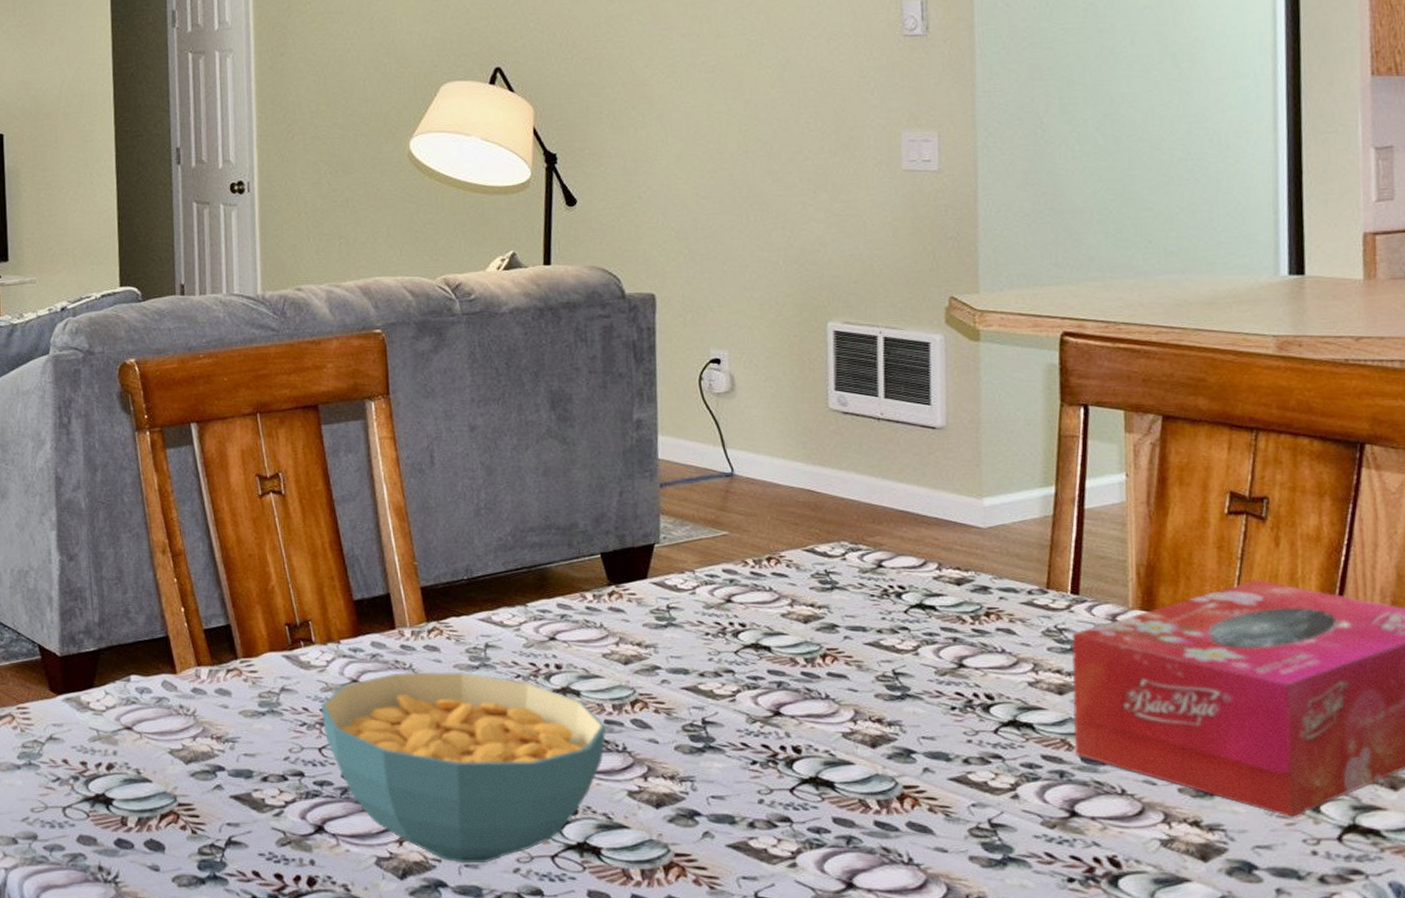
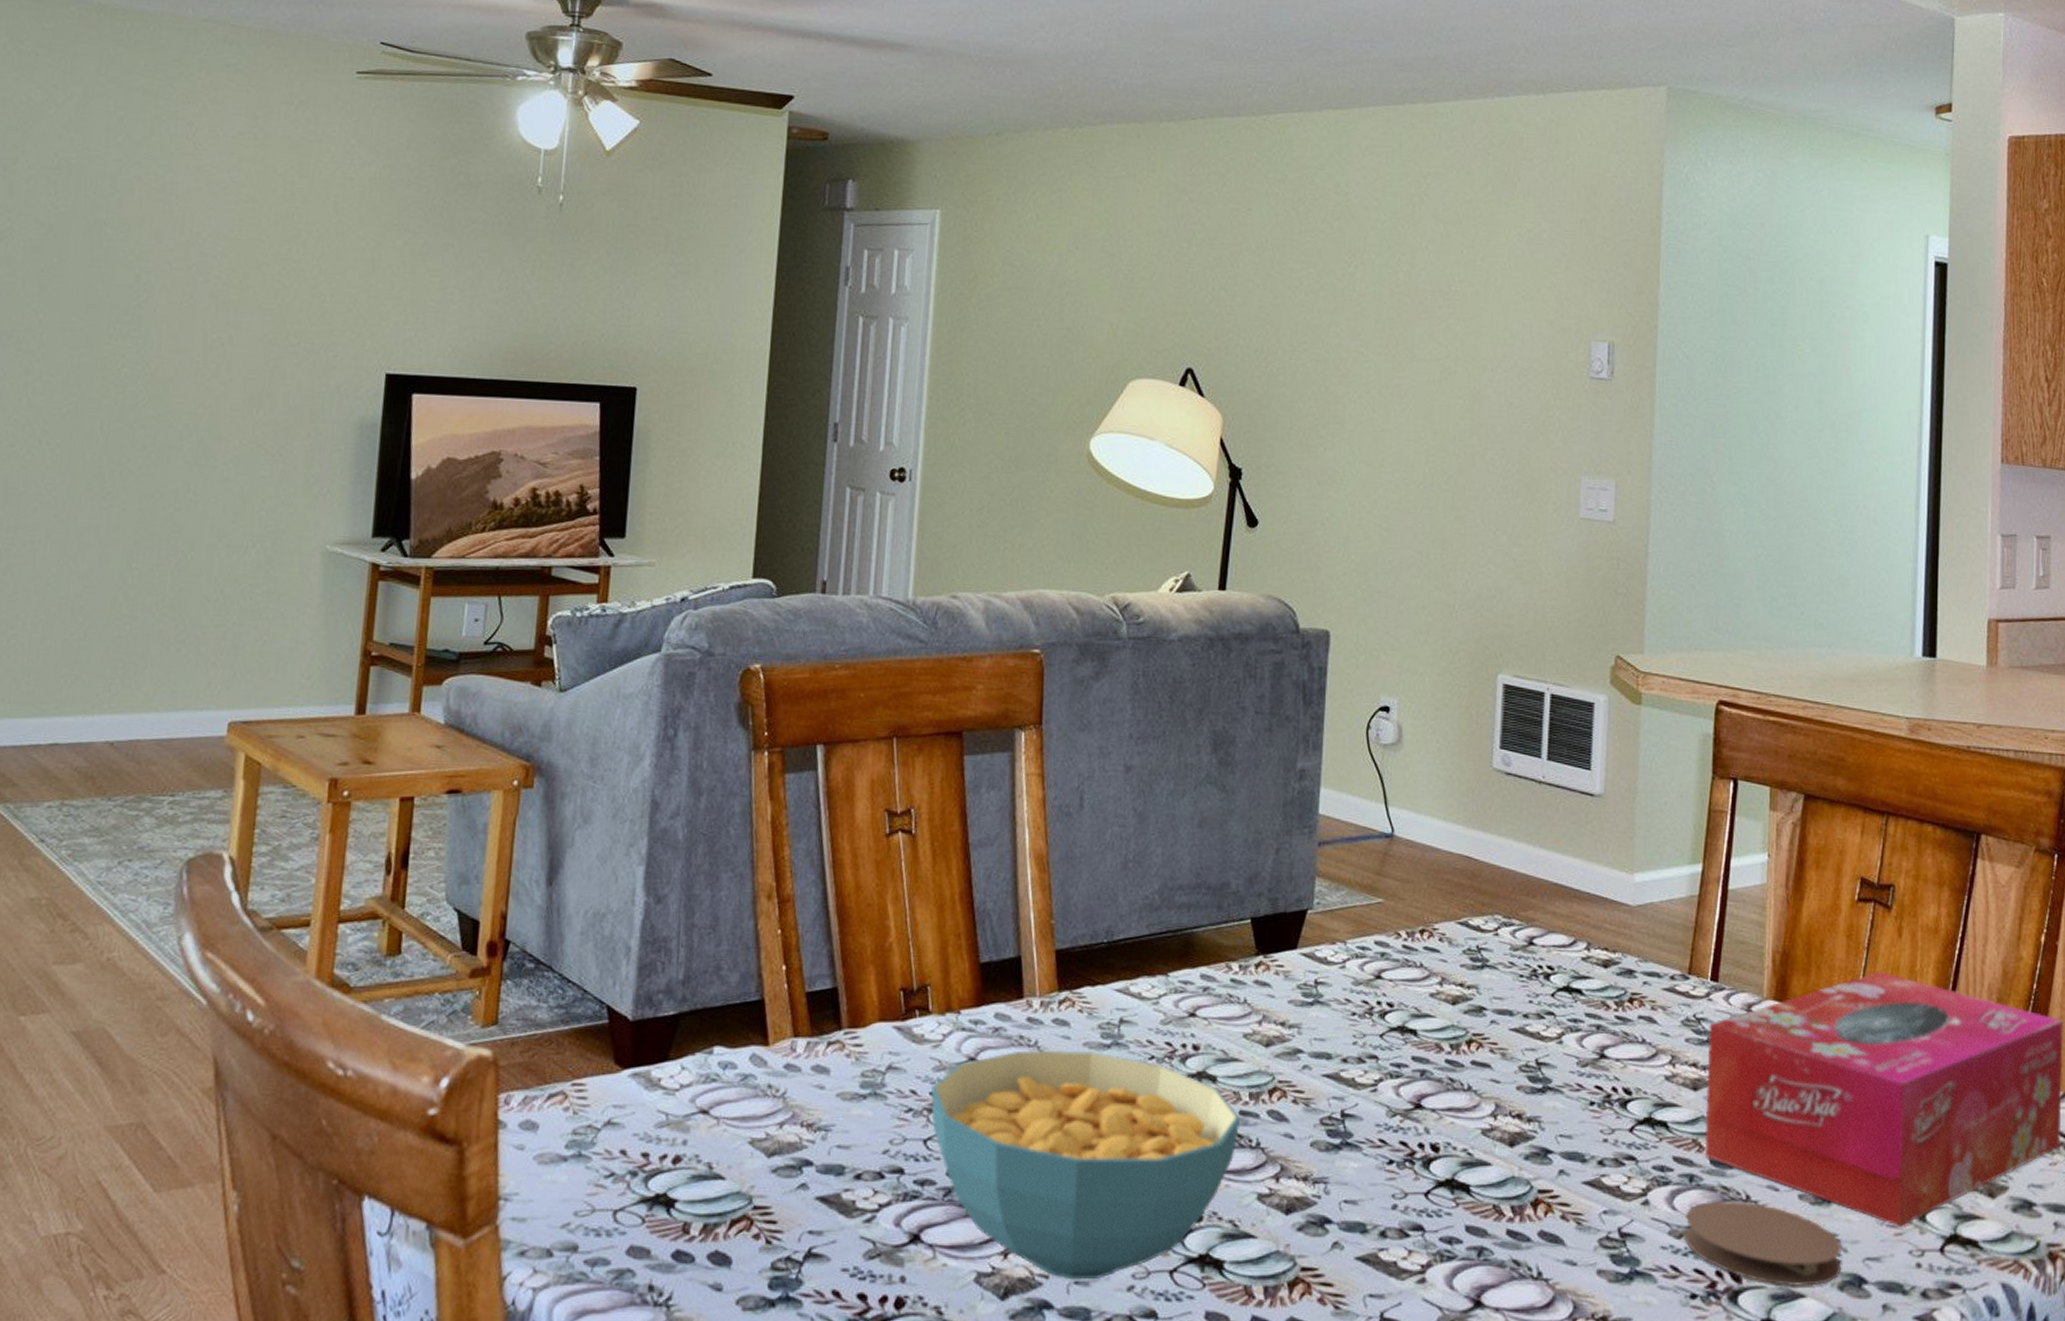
coaster: none [1058,794,1229,872] -> present [1684,1201,1842,1287]

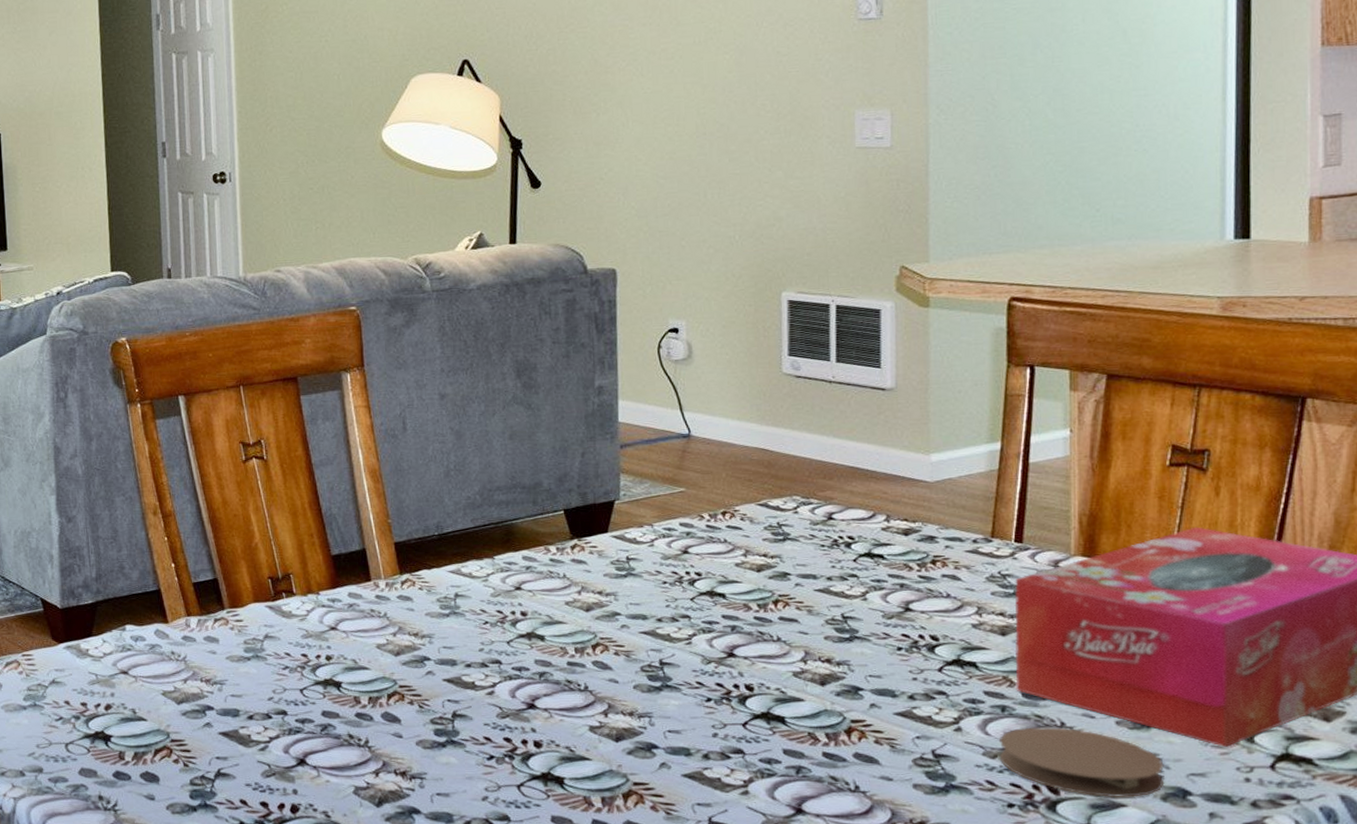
cereal bowl: present [930,1050,1241,1280] -> none [301,620,569,792]

